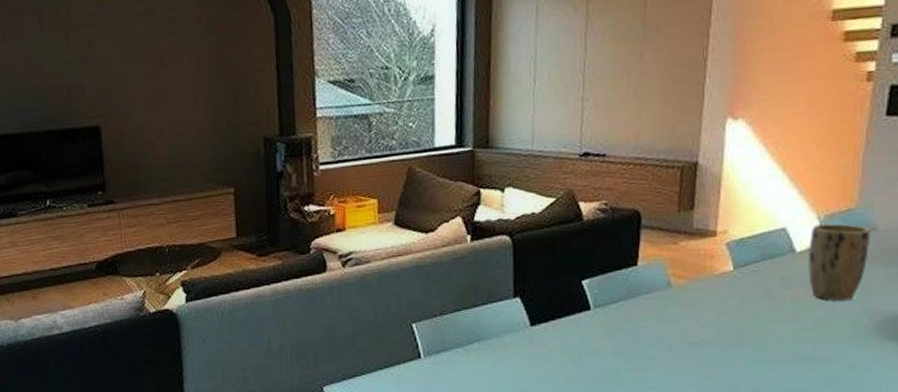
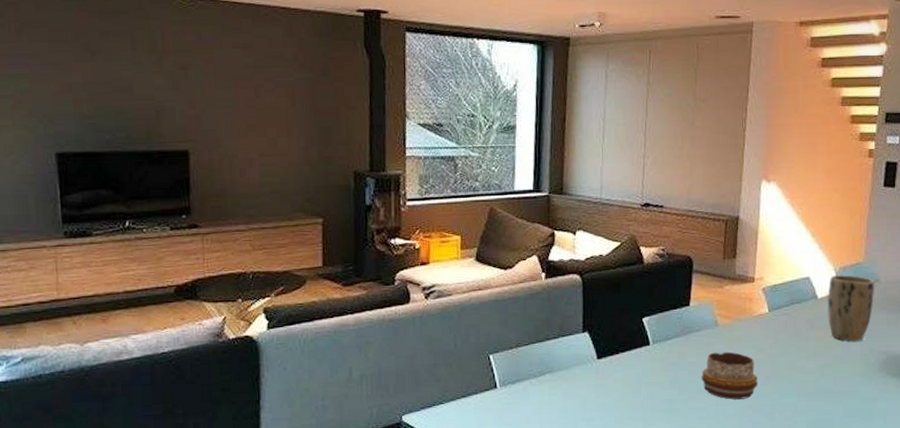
decorative bowl: none [651,315,720,368] -> present [701,351,758,400]

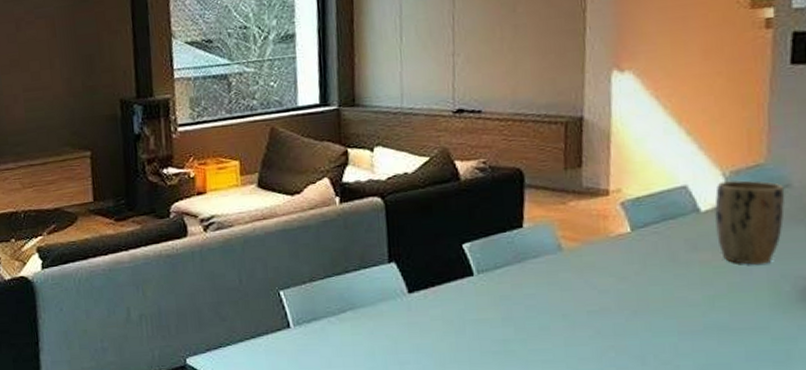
decorative bowl: present [701,351,758,400] -> none [543,281,622,339]

